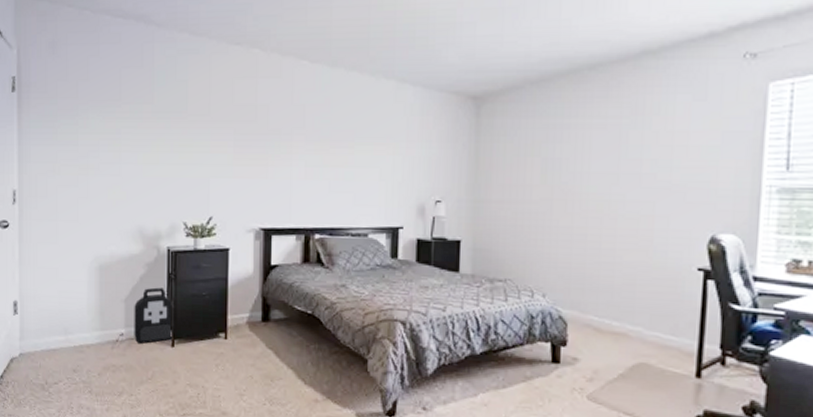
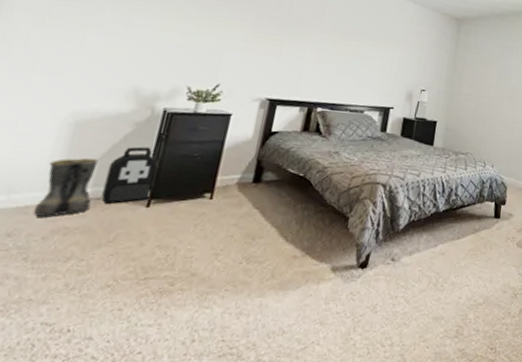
boots: none [88,301,127,356] -> present [34,158,99,217]

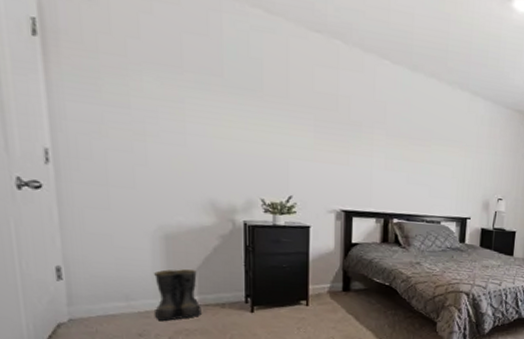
backpack: present [101,146,159,205] -> none [208,258,254,310]

